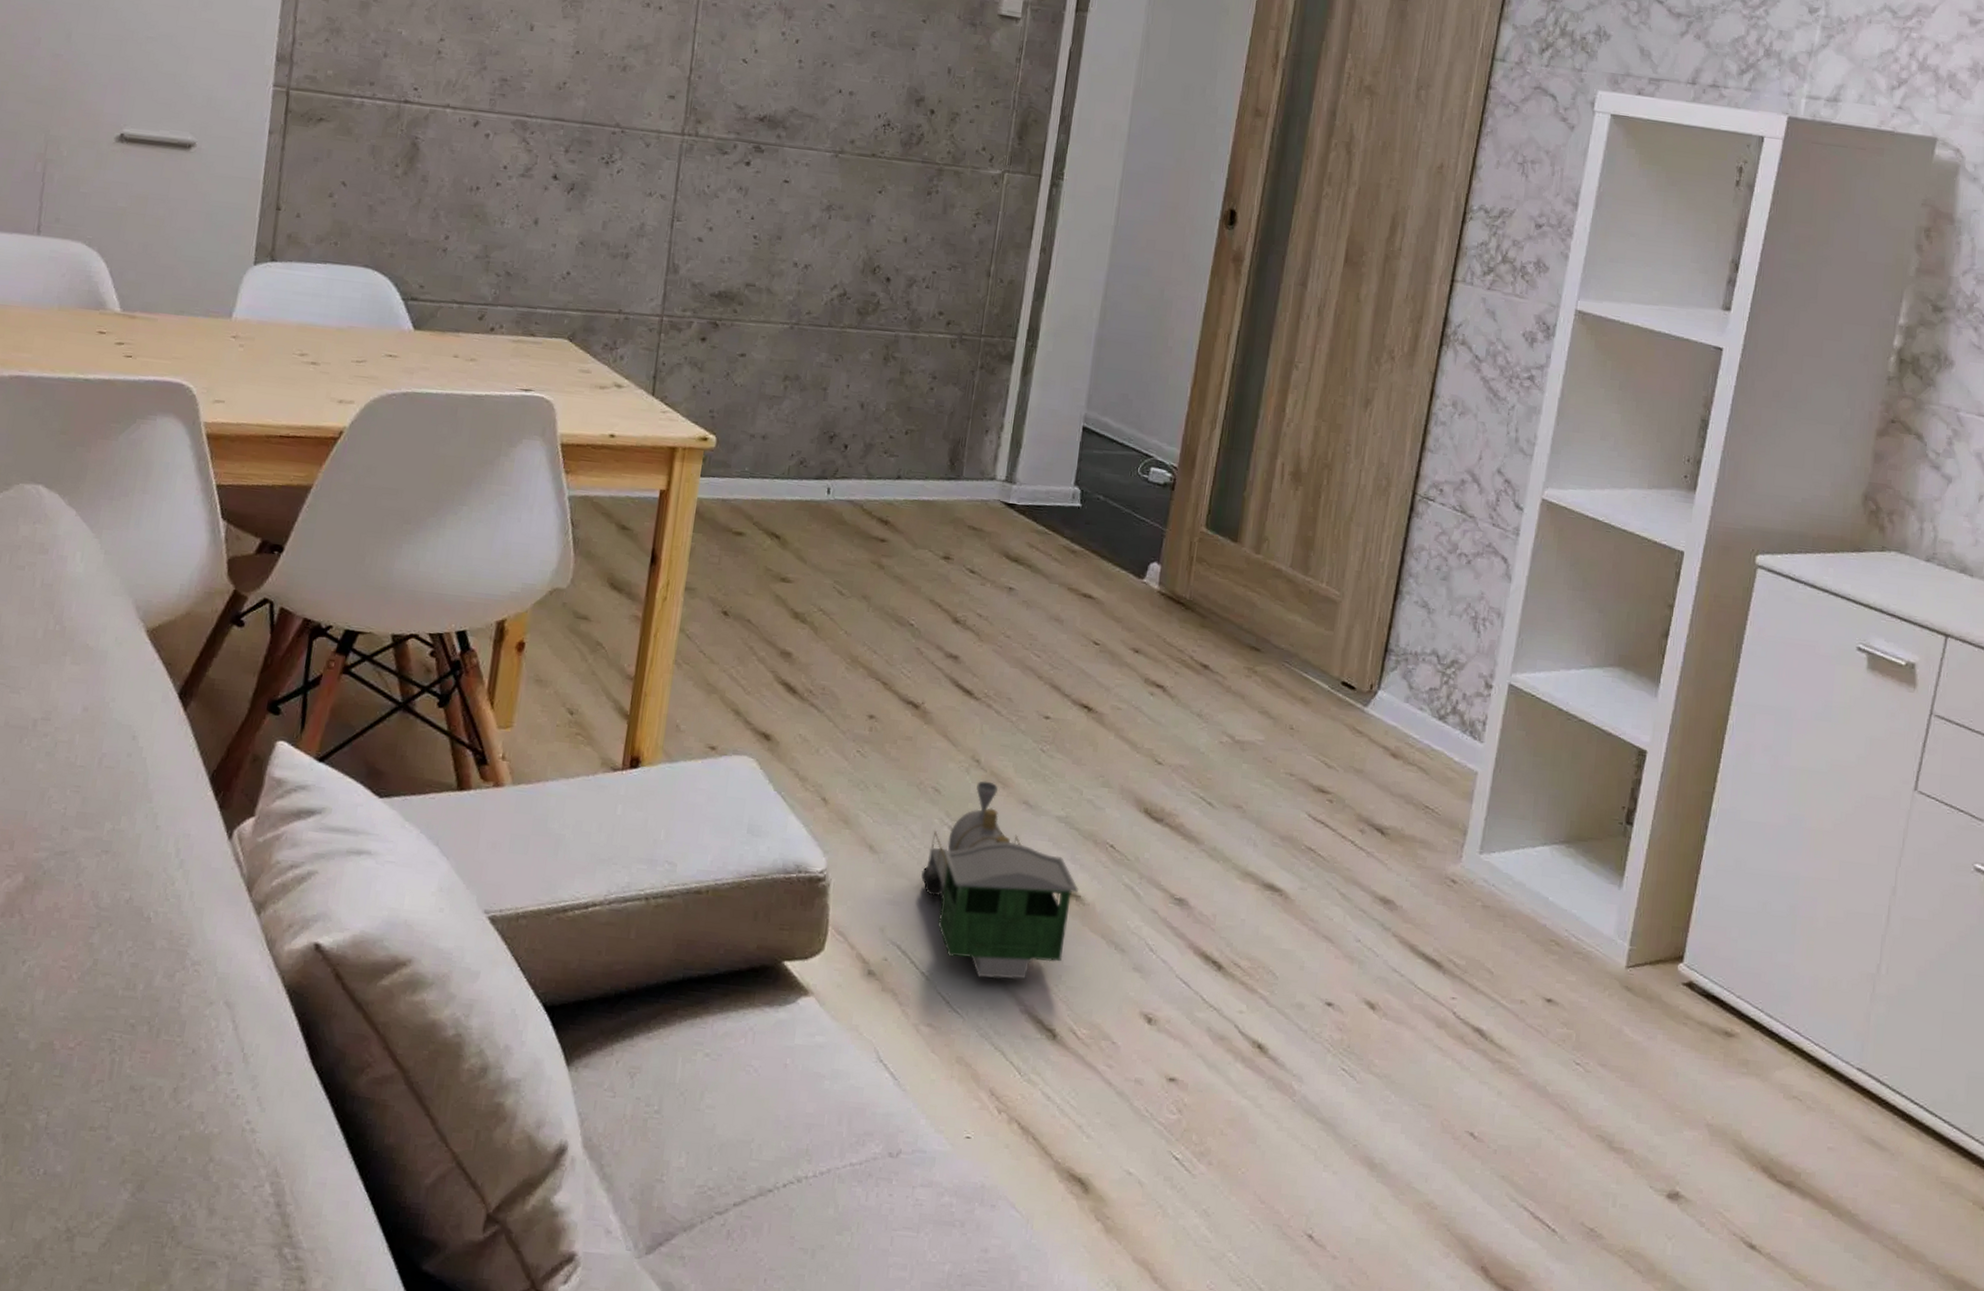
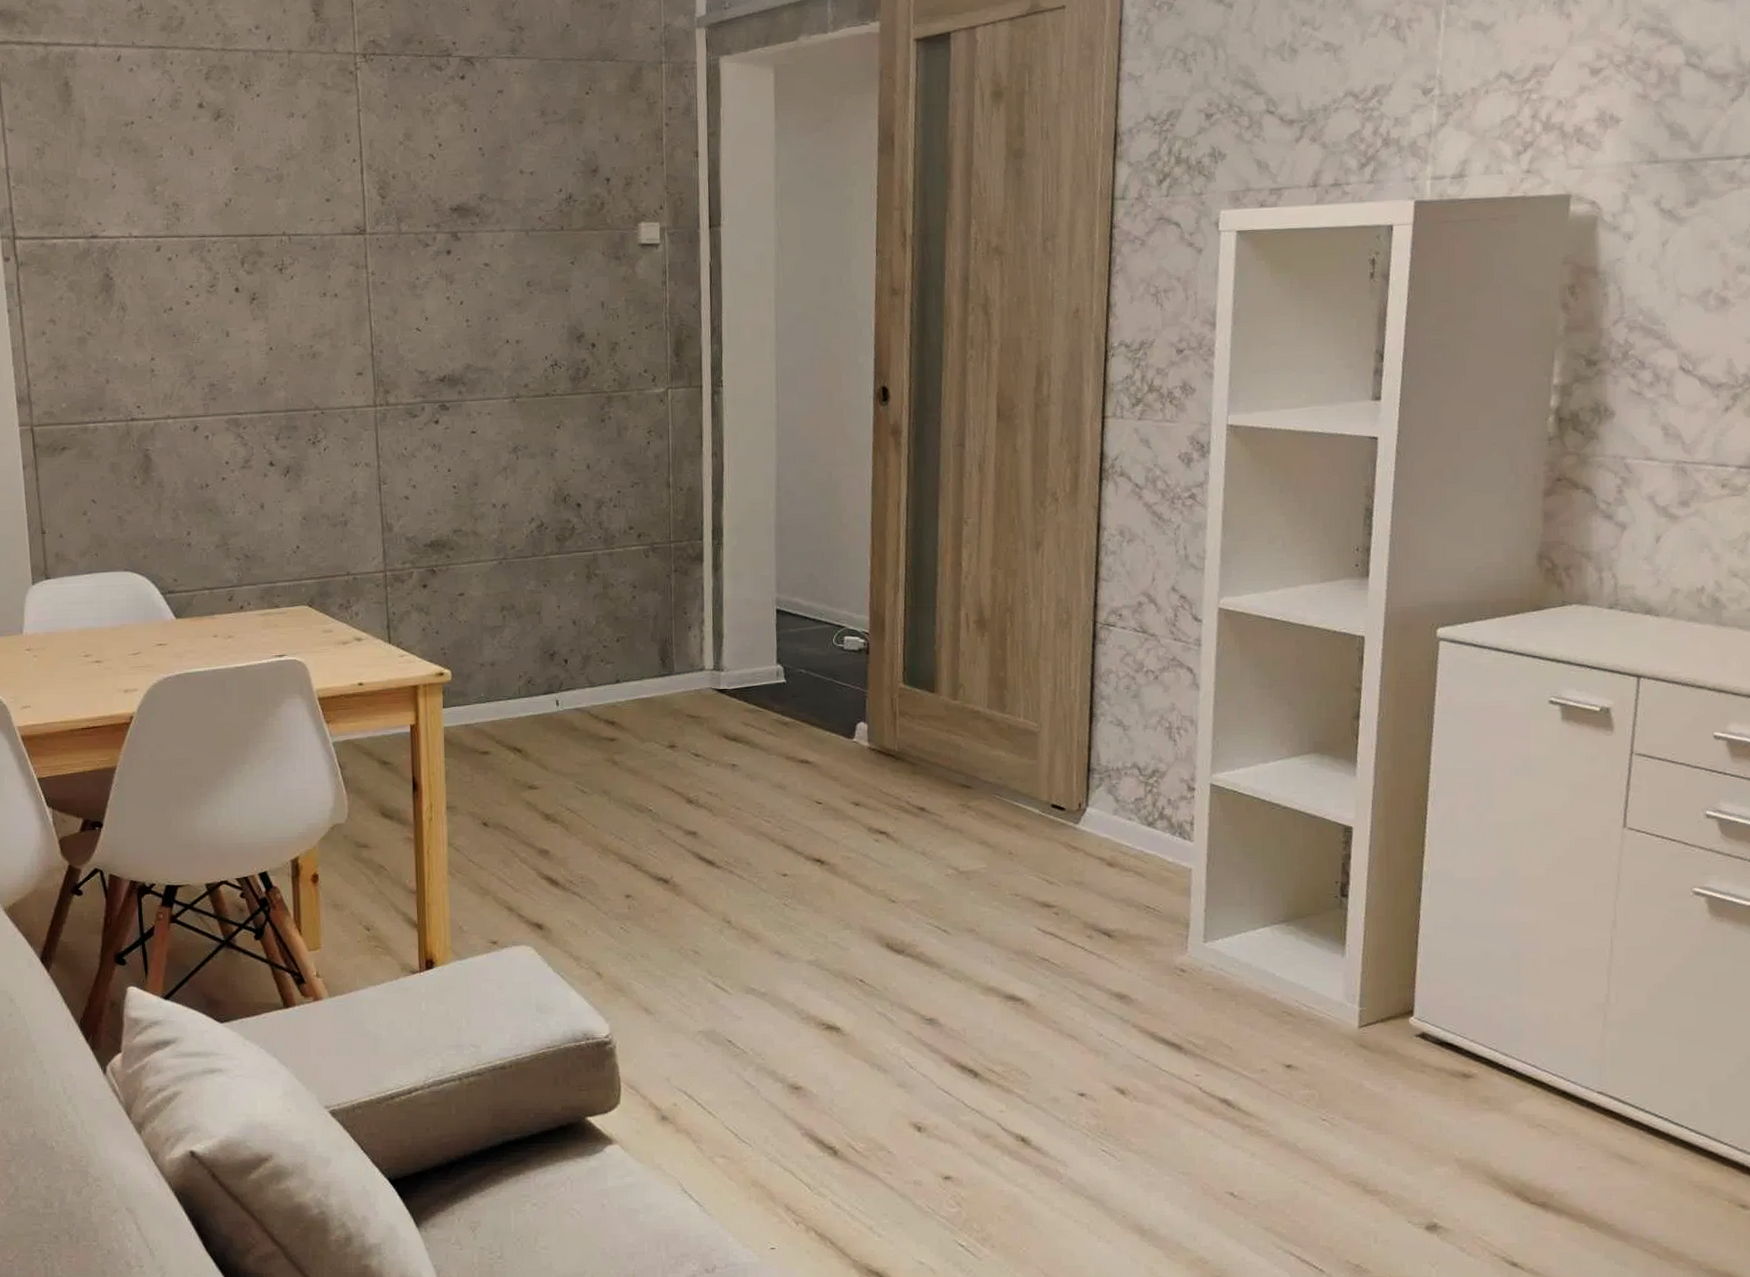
toy train: present [921,780,1078,980] -> none [695,938,837,1110]

